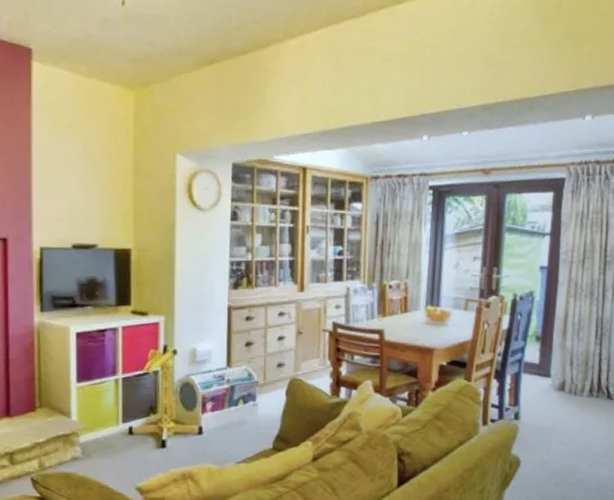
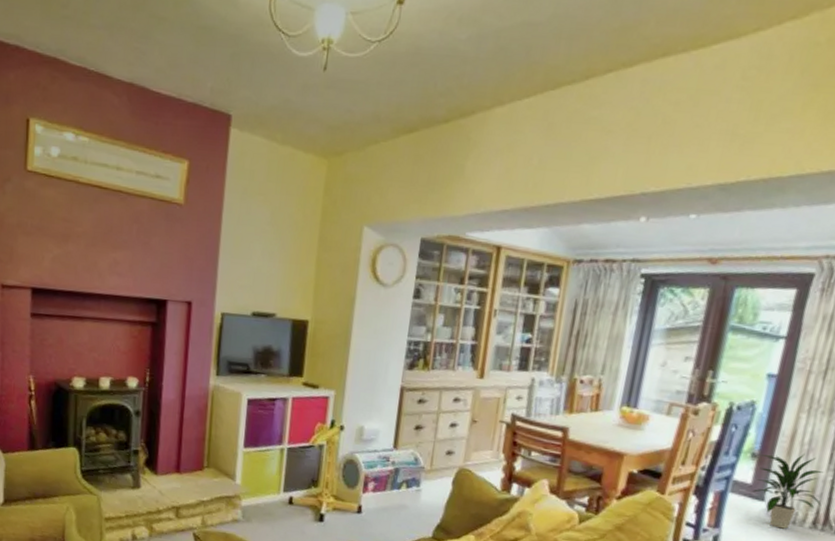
indoor plant: none [540,333,594,400] -> present [752,454,824,529]

